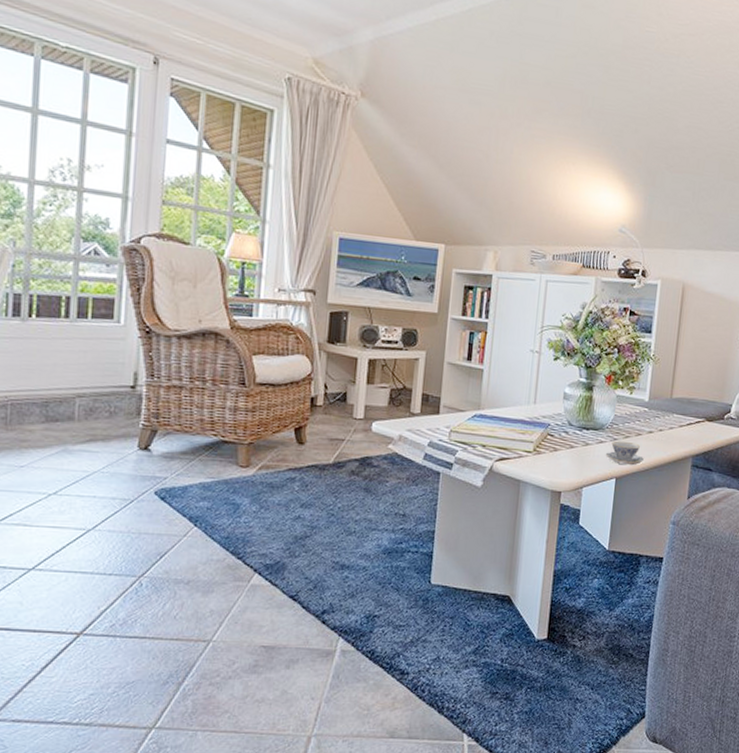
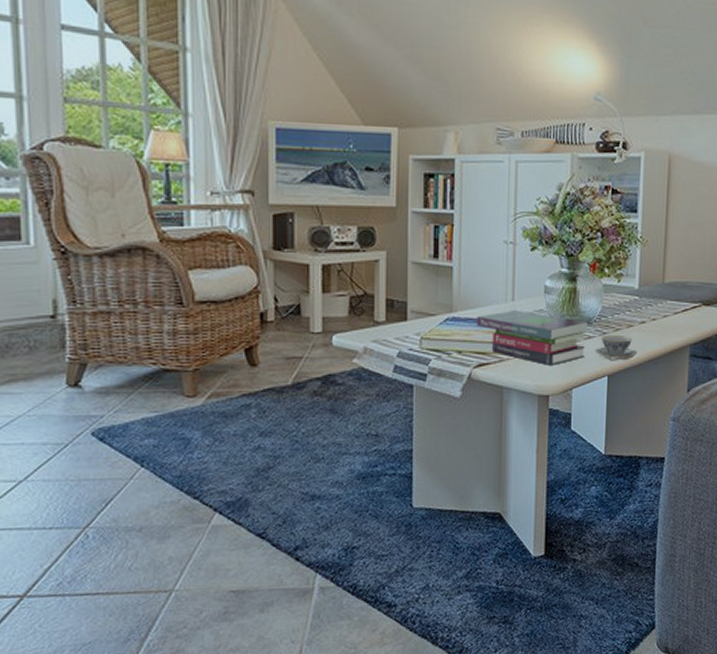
books: none [500,412,601,465] -> present [476,310,589,365]

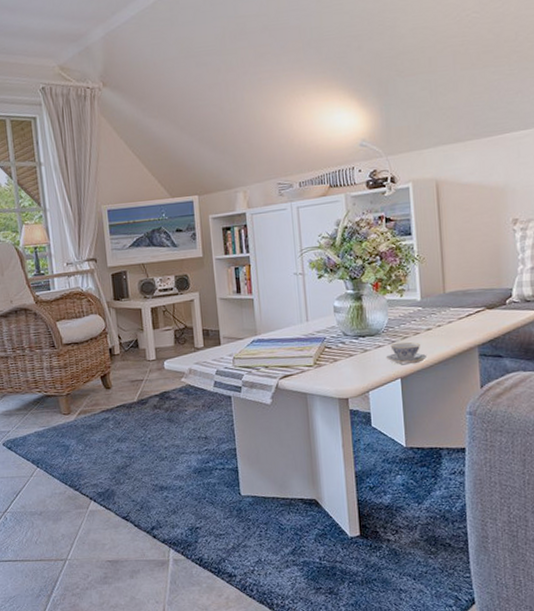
books: present [476,310,589,365] -> none [277,329,378,373]

